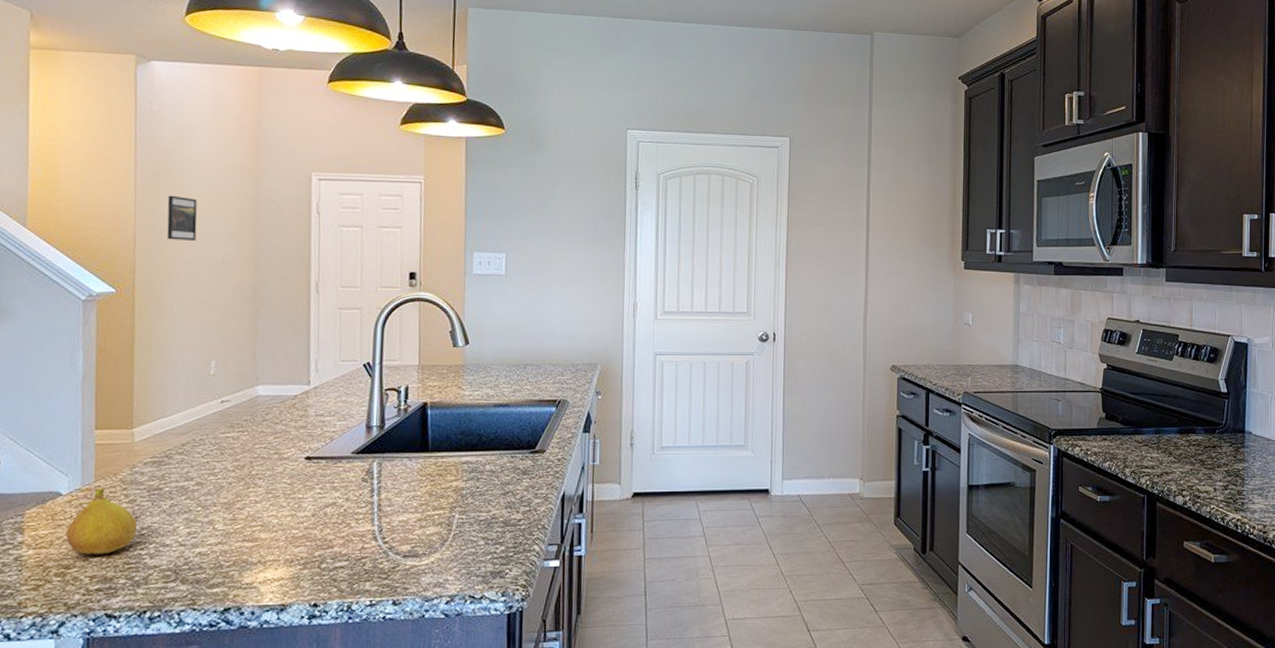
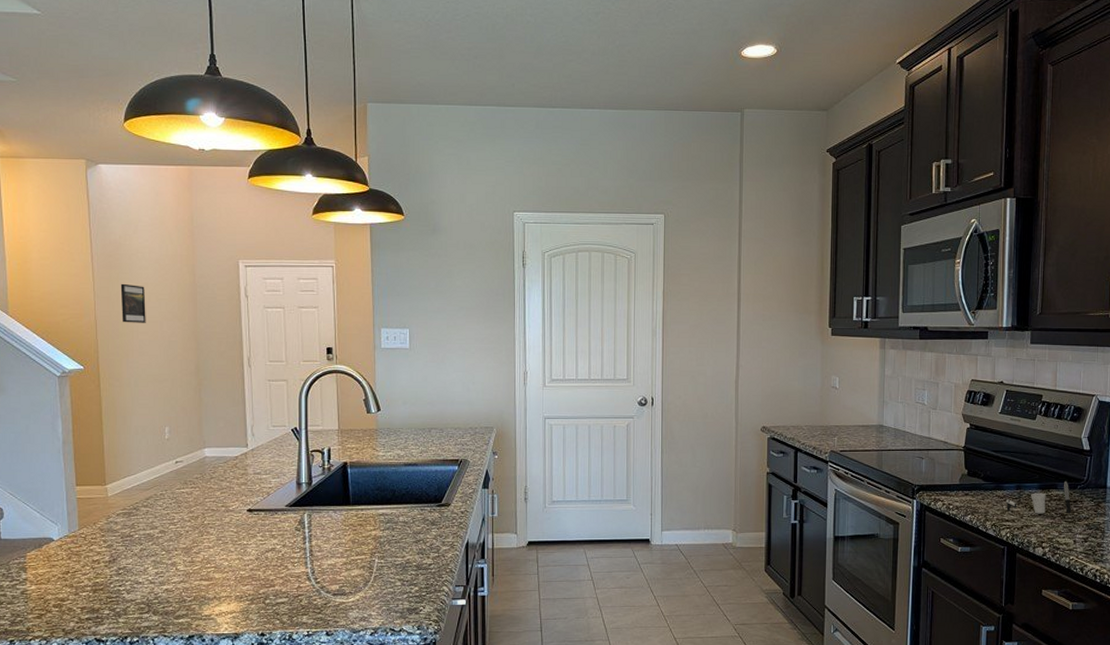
fruit: present [66,487,138,555] -> none [60,534,116,590]
cup: none [1144,426,1210,460] -> present [1005,482,1071,514]

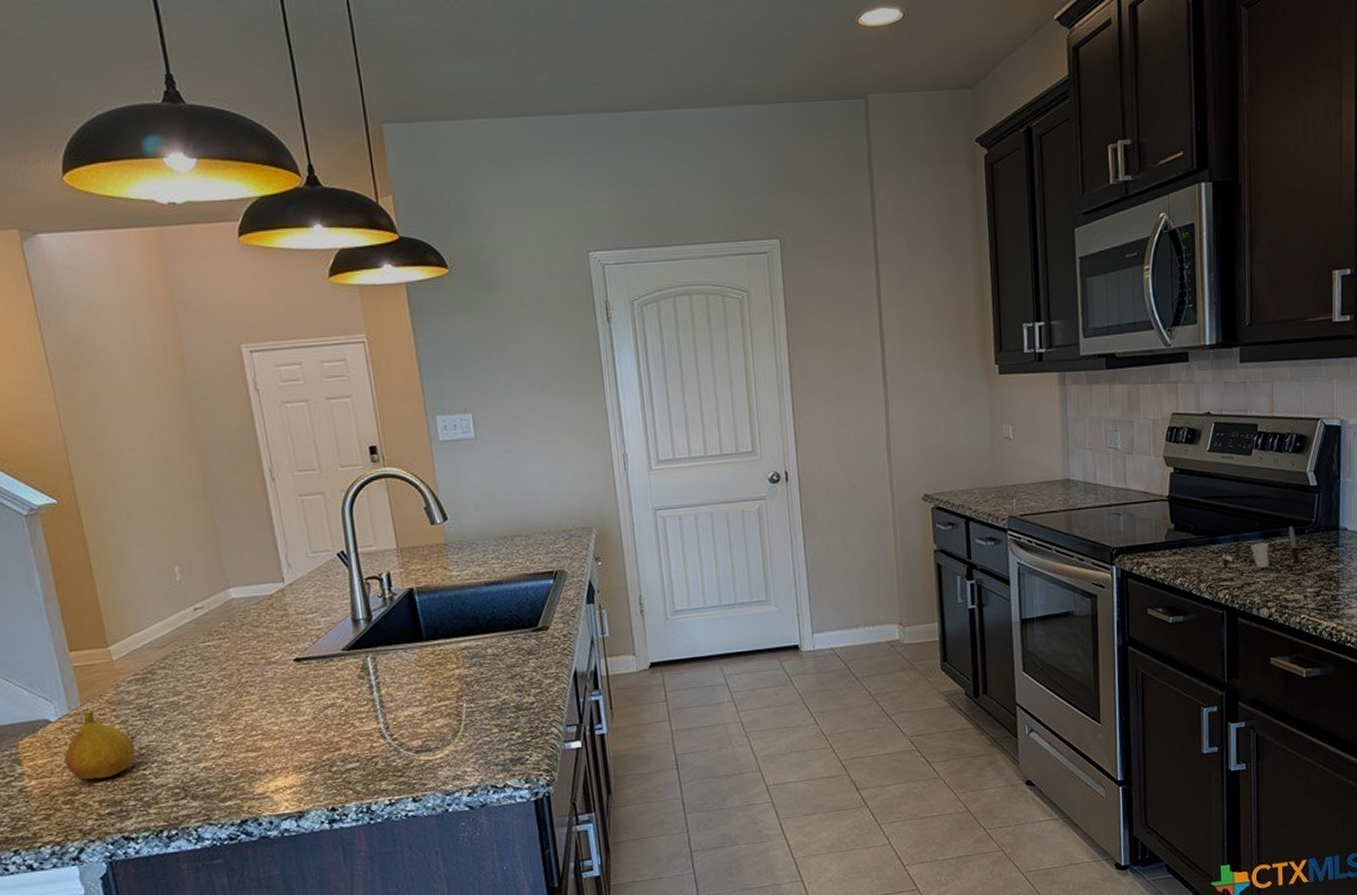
fruit: none [60,534,116,590] -> present [64,710,136,780]
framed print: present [120,283,146,323] -> none [89,388,130,439]

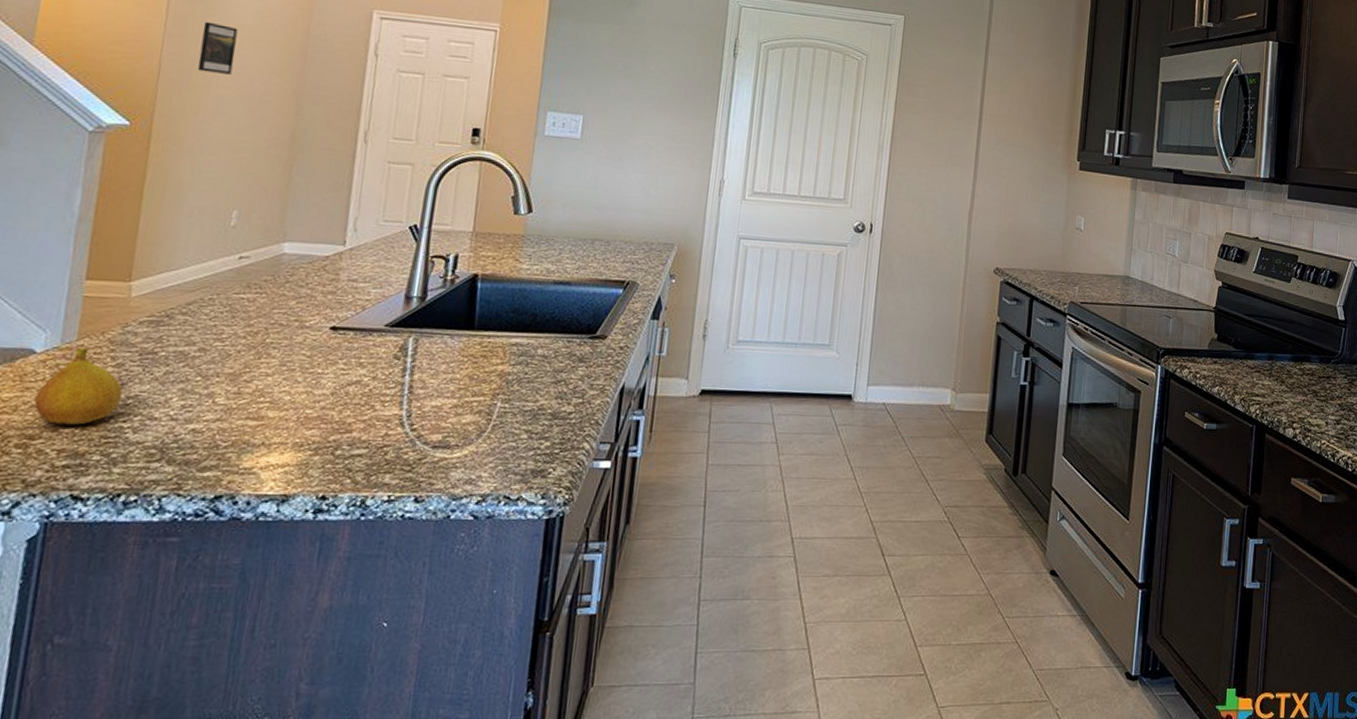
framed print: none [89,388,130,439] -> present [197,21,238,75]
cup: present [1221,526,1299,569] -> none [1256,354,1324,392]

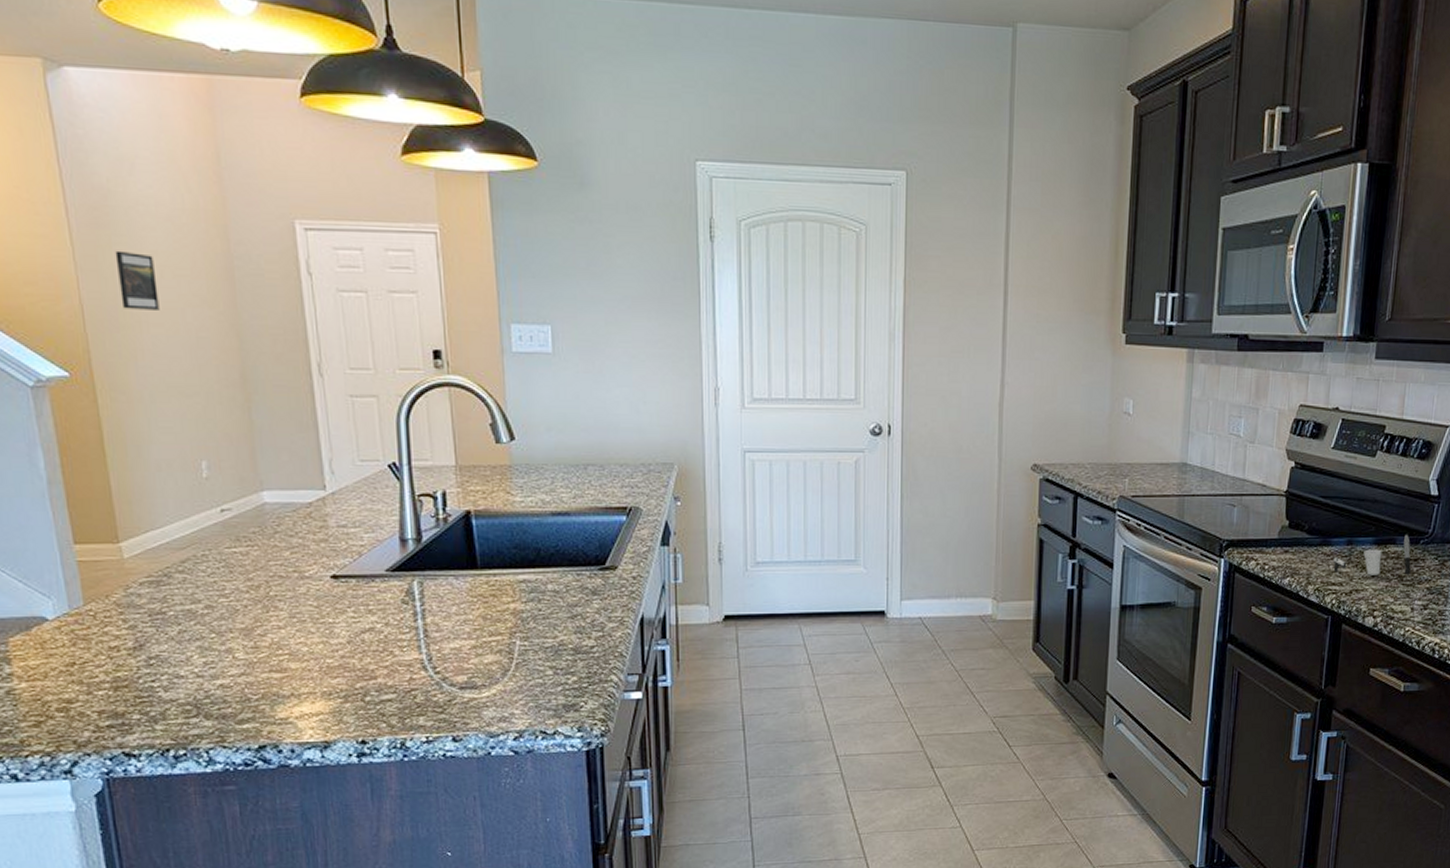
fruit: present [34,347,123,425] -> none [61,611,145,688]
cup: none [1256,354,1324,392] -> present [1333,535,1411,575]

